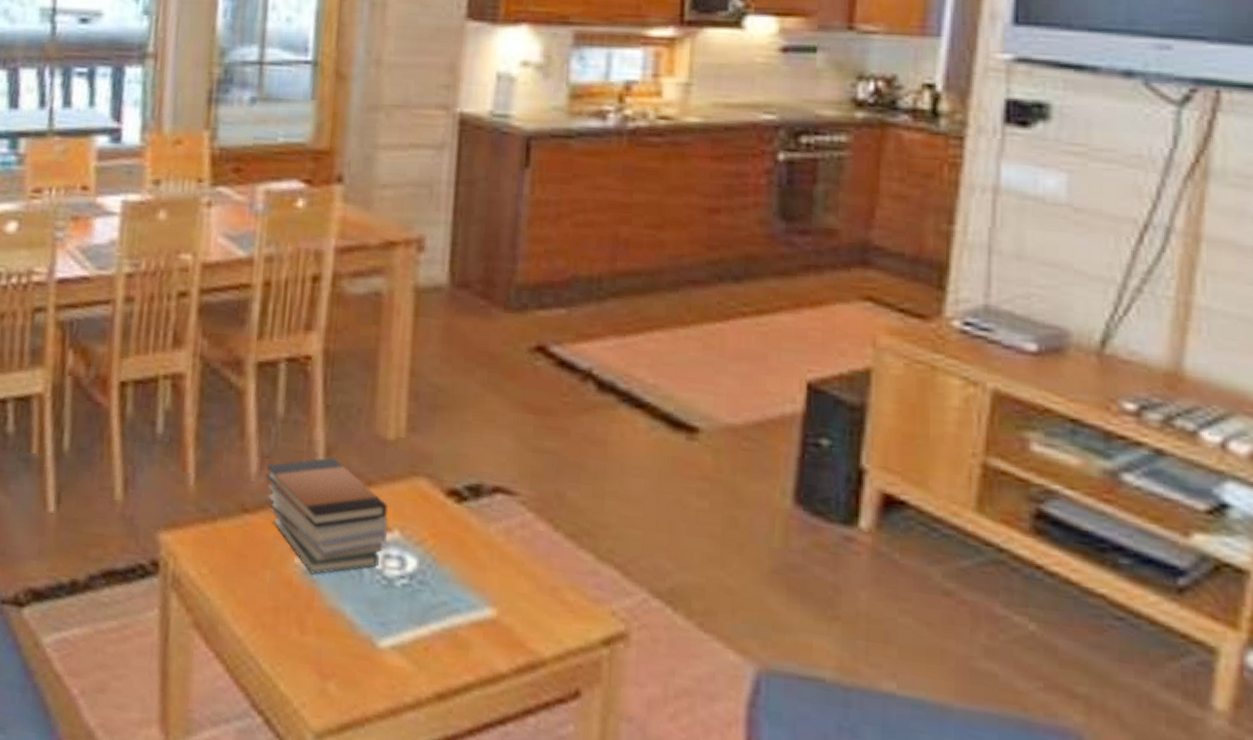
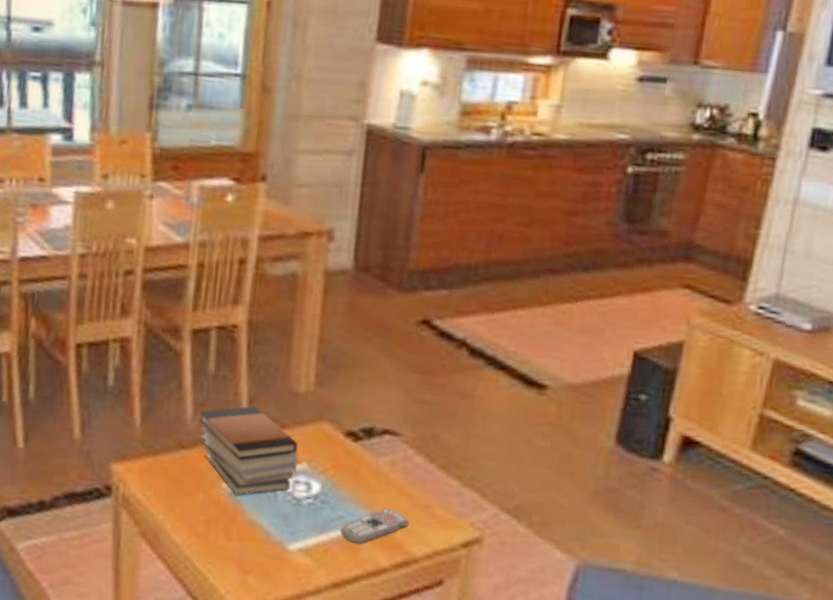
remote control: none [444,590,532,640] -> present [340,507,409,544]

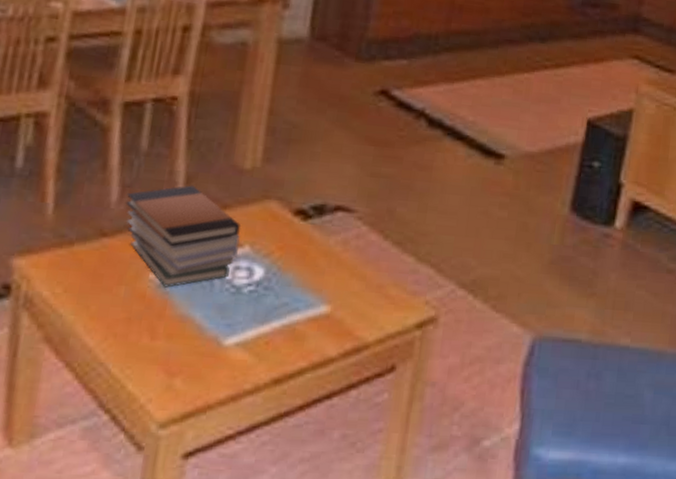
remote control: present [340,507,409,544] -> none [284,290,361,332]

